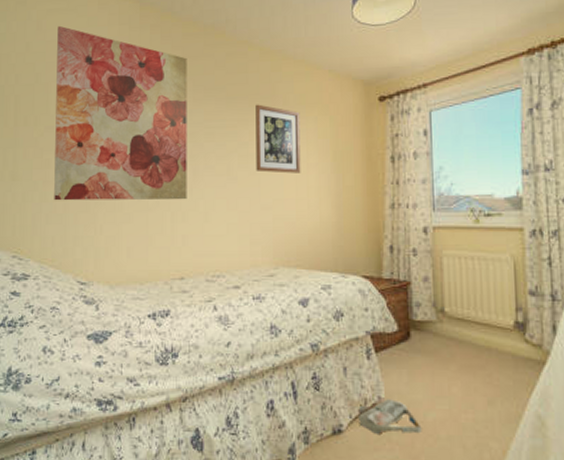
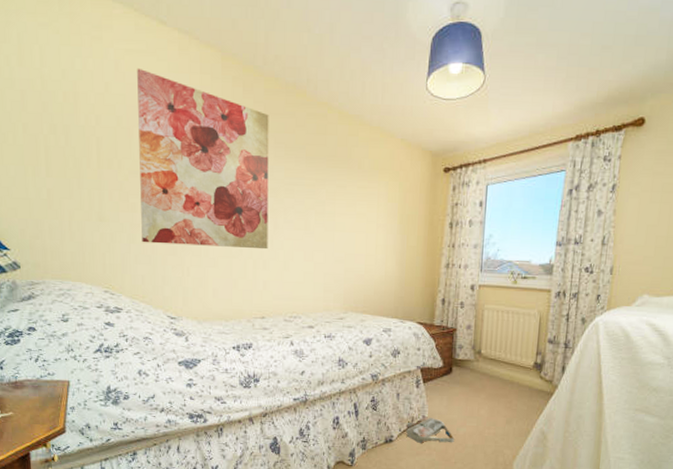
wall art: present [255,104,301,174] -> none [331,166,373,232]

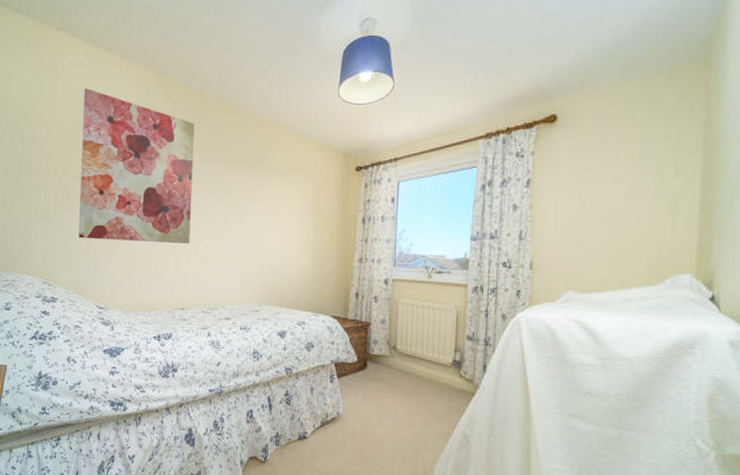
bag: present [406,418,455,443] -> none [320,415,371,443]

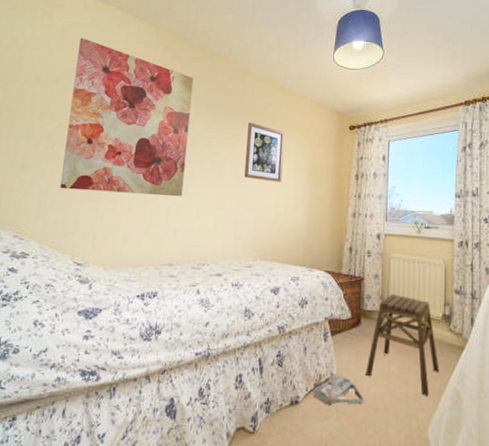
wall art: none [249,167,288,228] -> present [244,122,285,182]
bag: none [320,415,371,443] -> present [313,375,365,405]
stool: none [372,339,448,438] -> present [366,293,440,396]

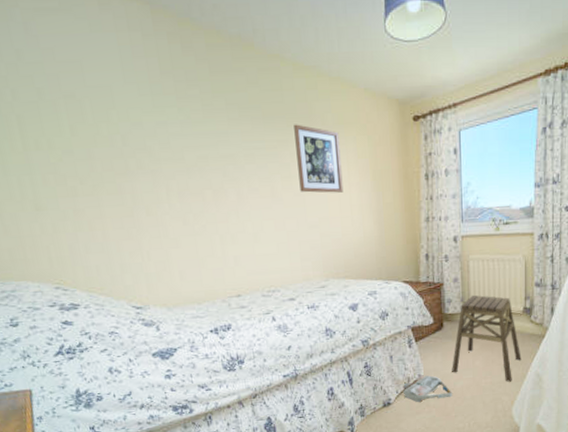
wall art: present [60,37,194,197] -> none [52,29,234,230]

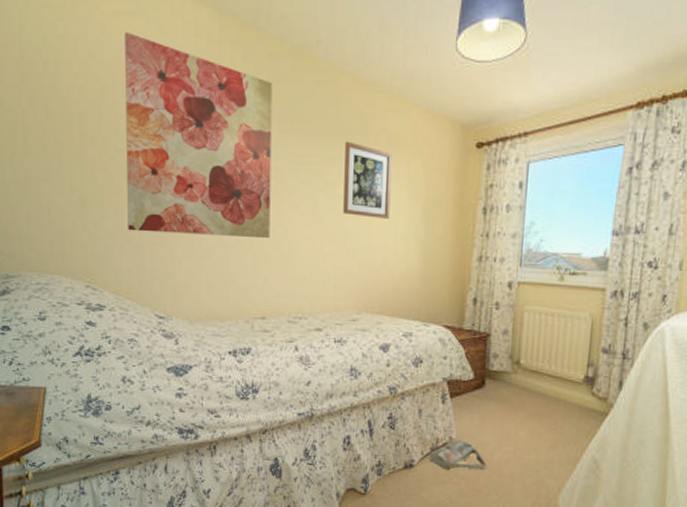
wall art: none [52,29,234,230] -> present [125,31,273,239]
stool: present [452,294,522,382] -> none [489,352,577,464]

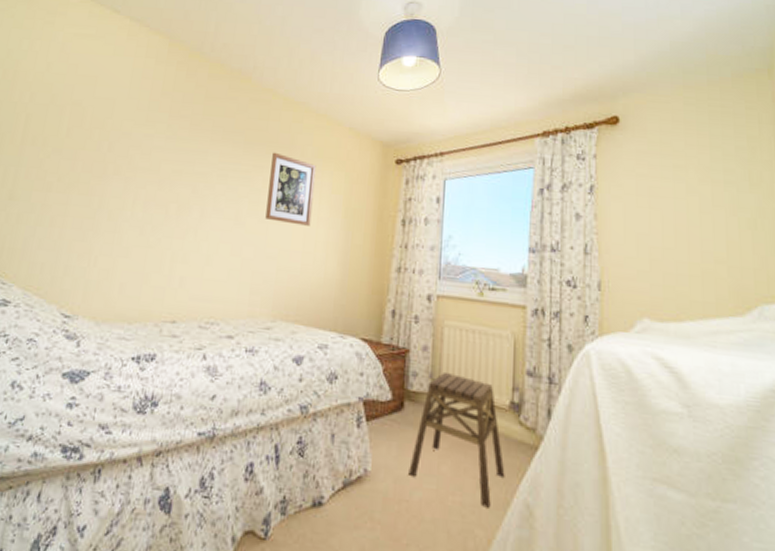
wall art: present [125,31,273,239] -> none [50,50,210,240]
bag: present [429,439,488,471] -> none [341,472,407,514]
stool: none [489,352,577,464] -> present [409,371,505,508]

